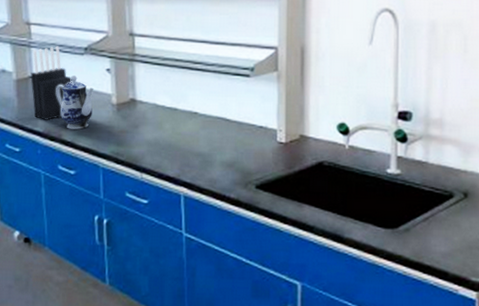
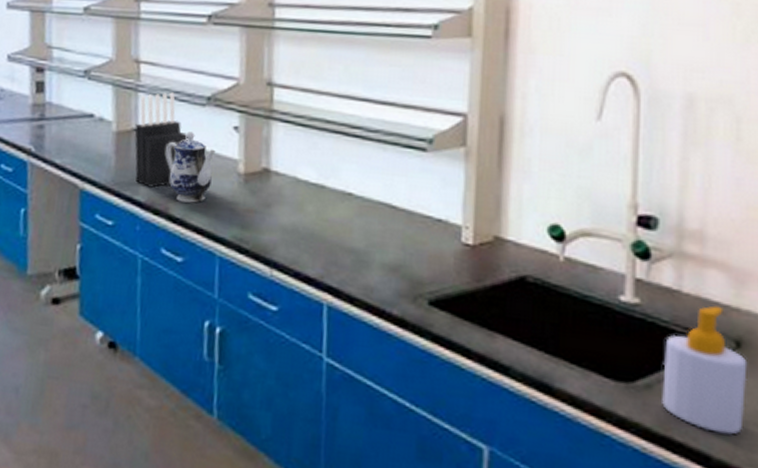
soap bottle: none [416,170,472,257] -> present [662,305,748,435]

